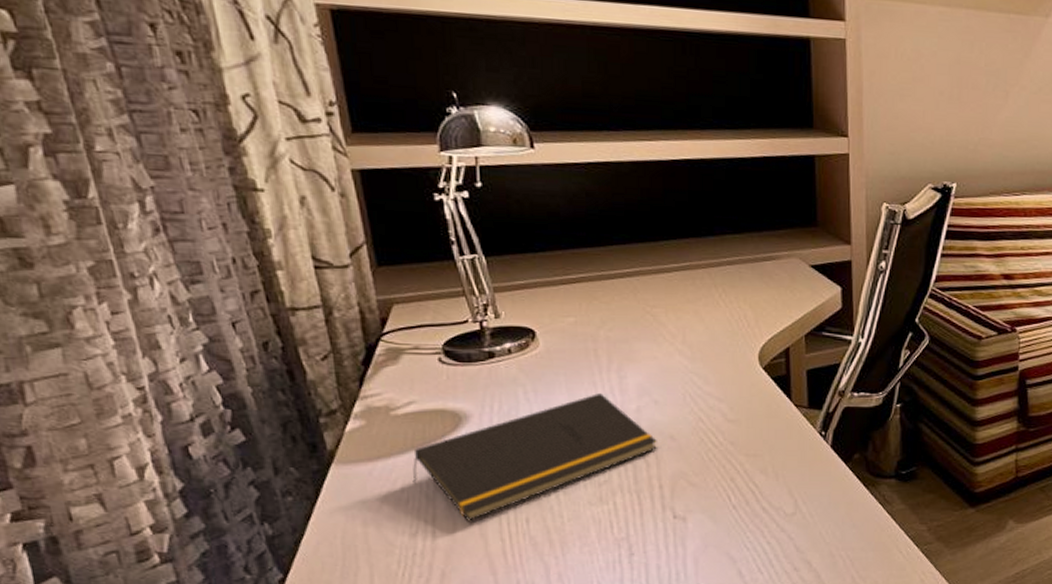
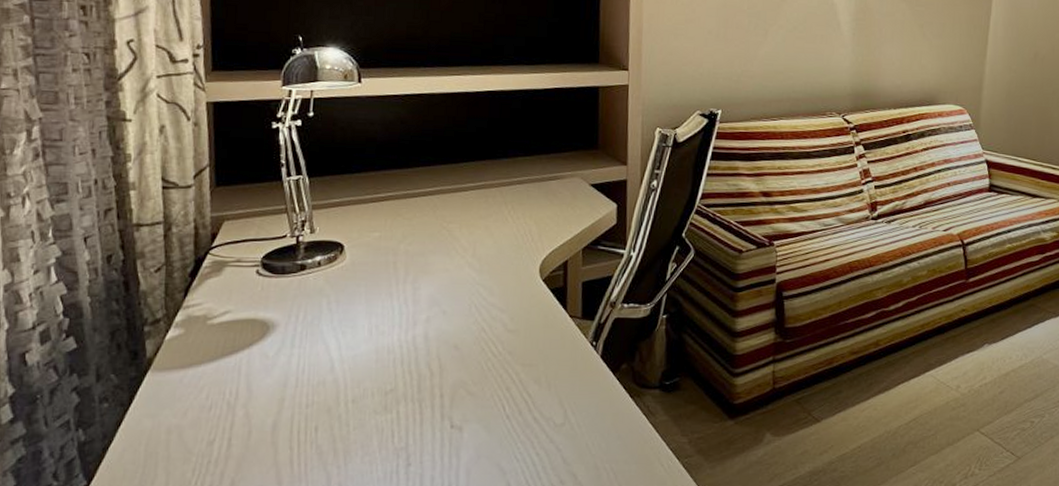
notepad: present [412,392,657,521] -> none [217,303,442,429]

